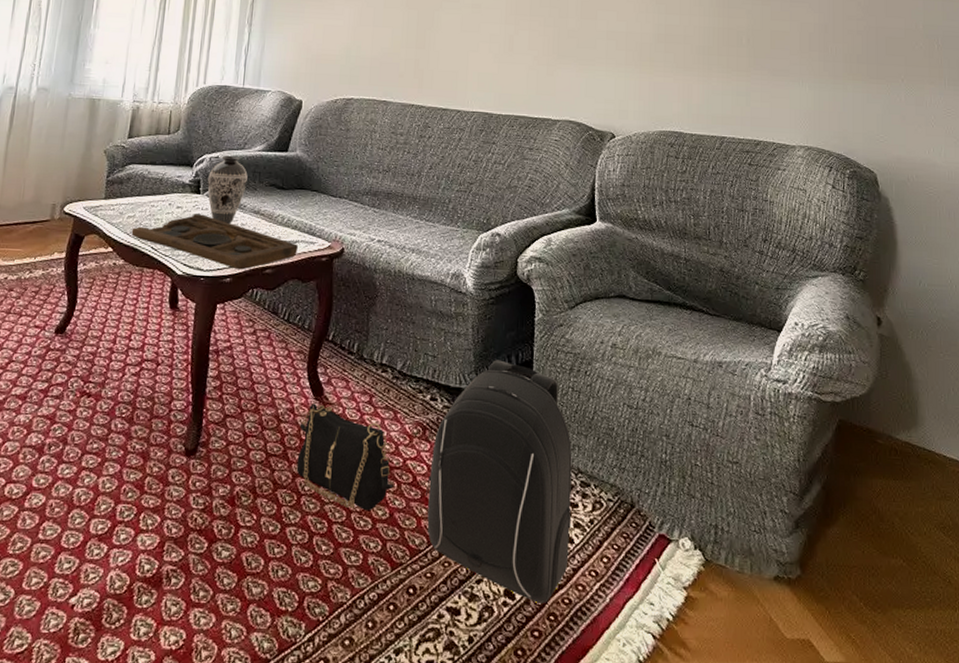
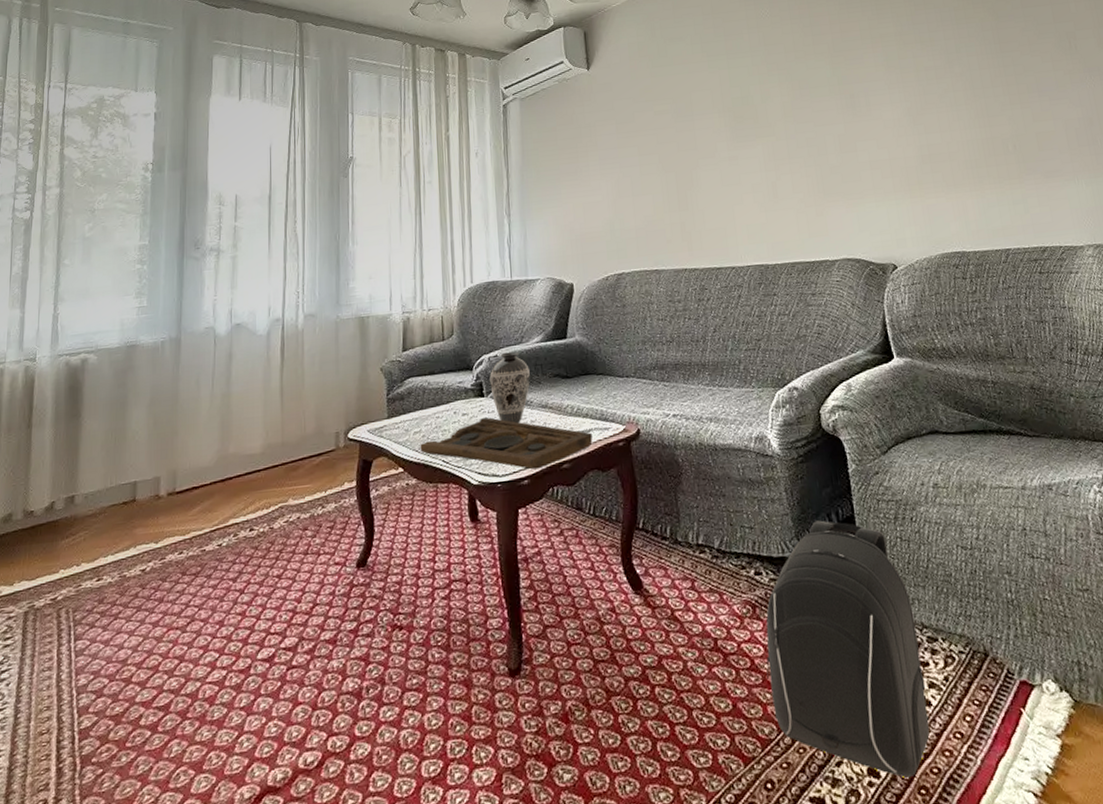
handbag: present [296,403,394,512] -> none [623,598,732,706]

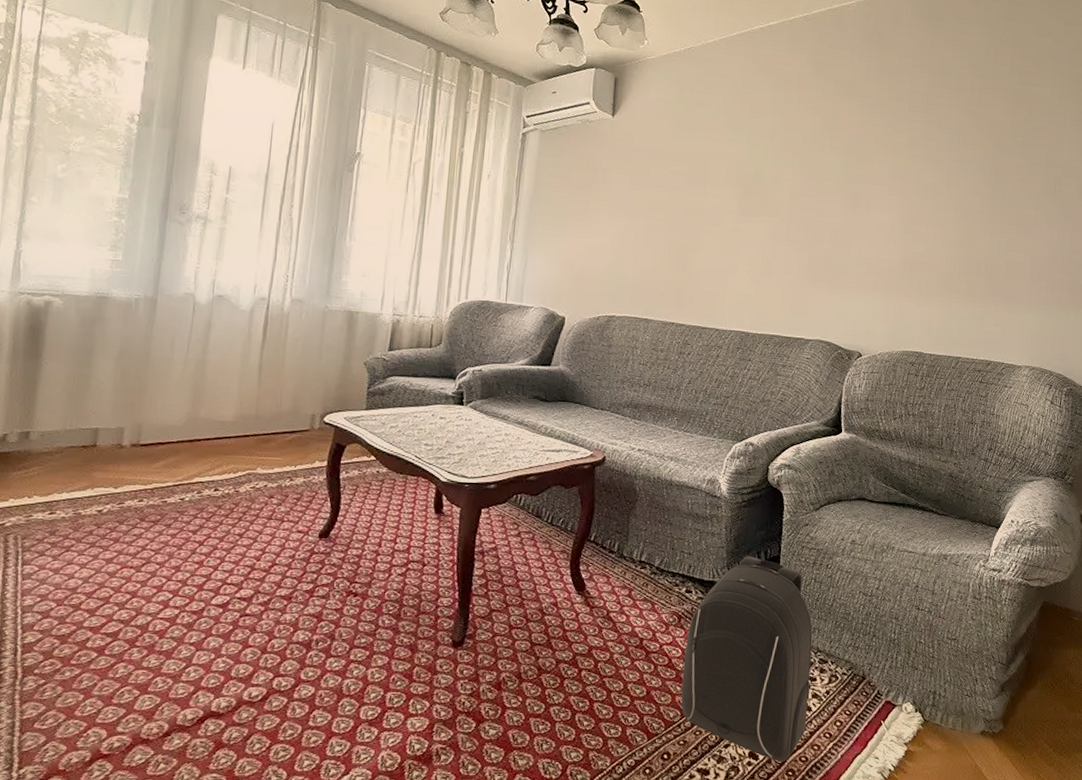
decorative tray: present [420,417,593,470] -> none [394,424,561,477]
decorative vase: present [490,351,530,424] -> none [471,368,511,435]

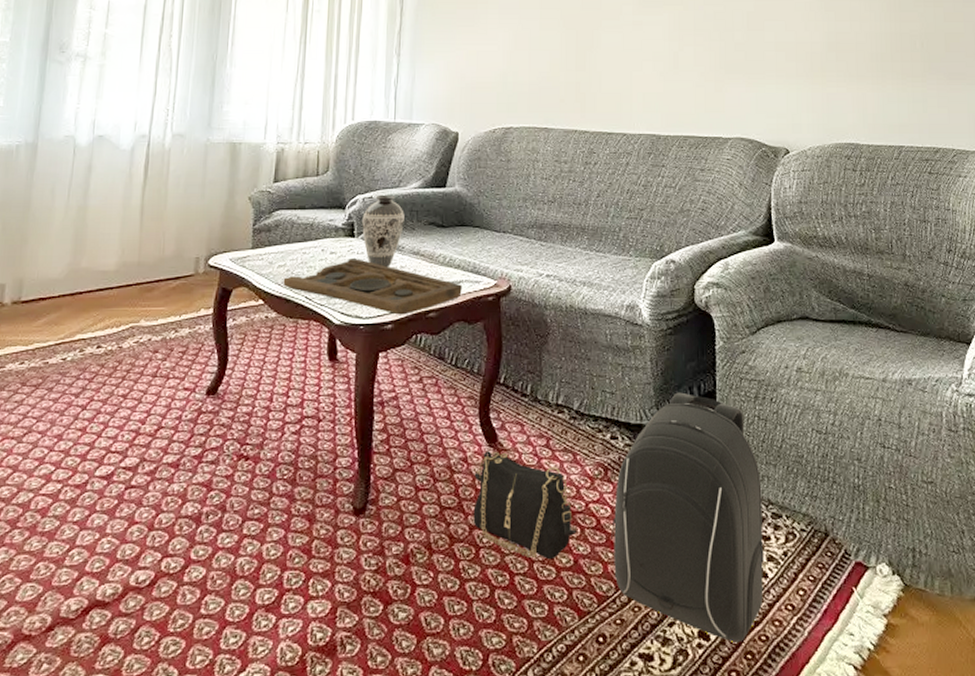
decorative tray: none [394,424,561,477] -> present [283,259,462,315]
decorative vase: none [471,368,511,435] -> present [362,194,404,268]
handbag: none [560,598,651,691] -> present [473,451,577,560]

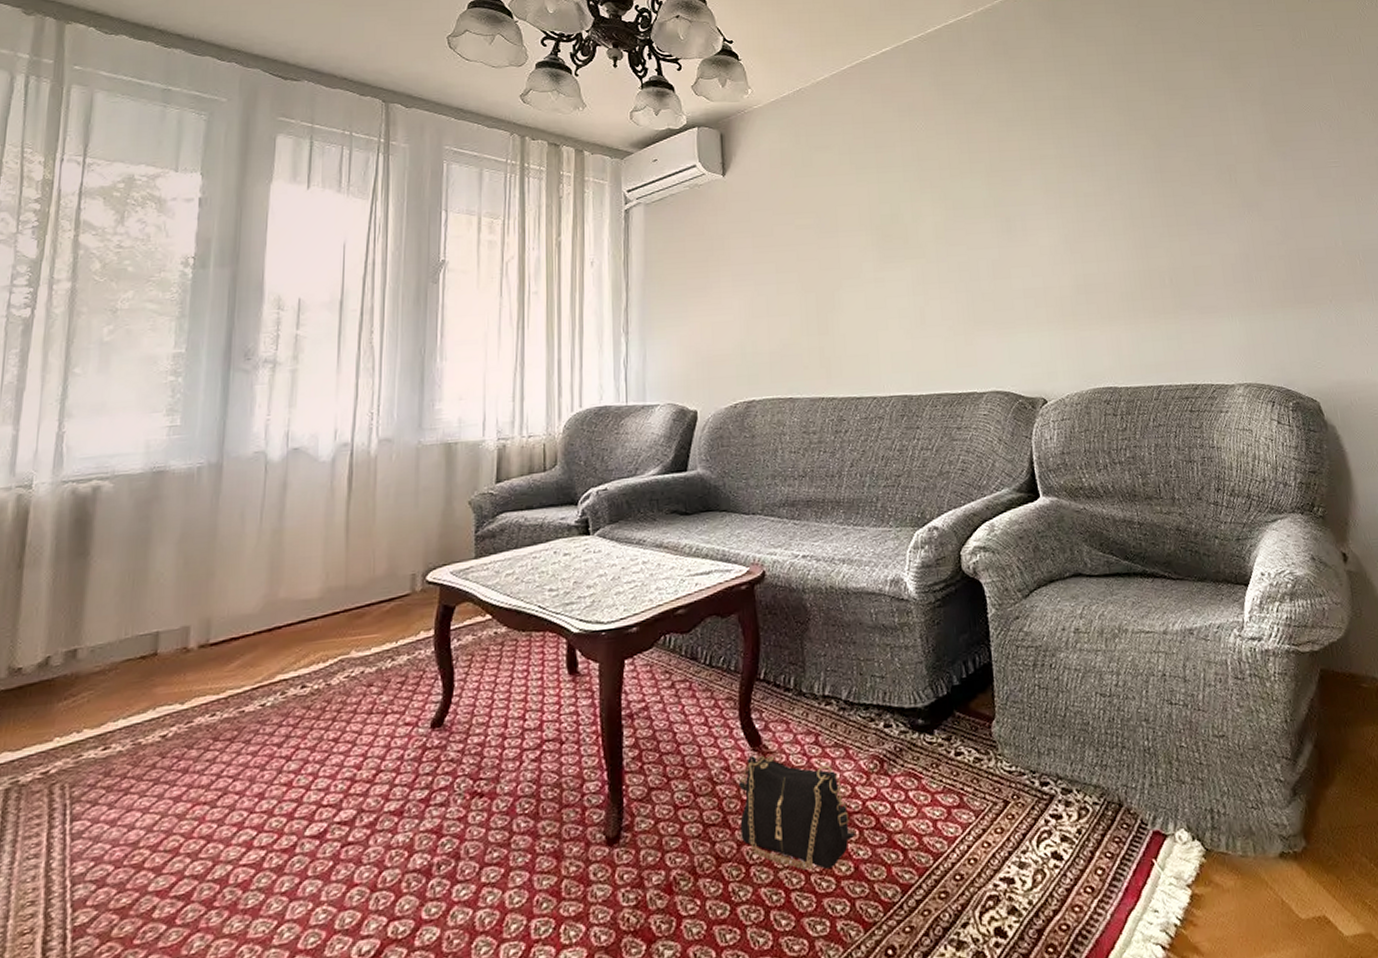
decorative tray: present [283,259,462,315] -> none [512,558,712,616]
decorative vase: present [362,194,404,268] -> none [597,484,644,565]
backpack: present [611,392,764,642] -> none [892,668,1060,937]

